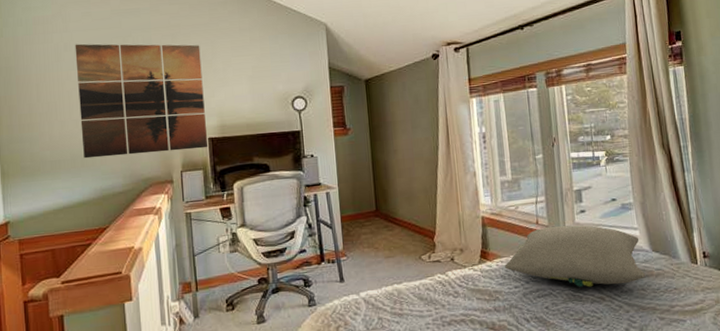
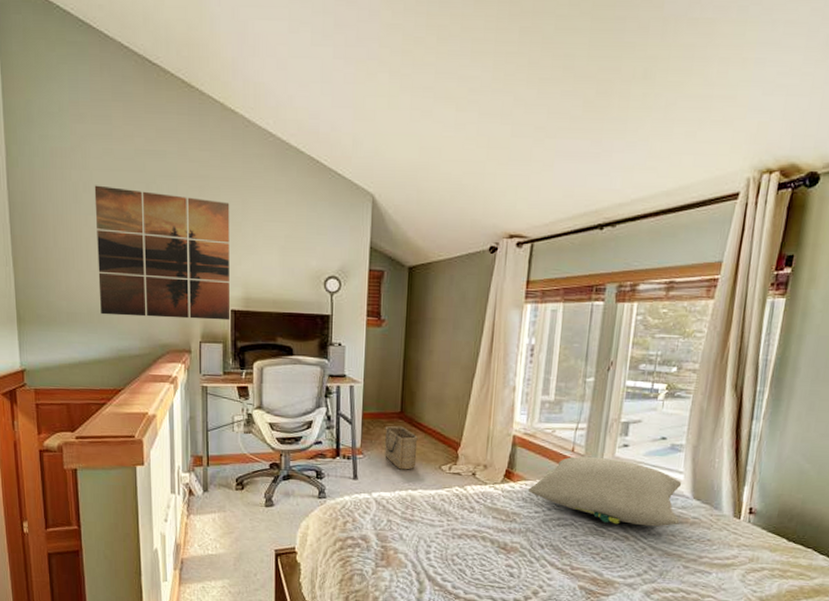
basket: none [363,223,398,266] -> present [385,425,419,470]

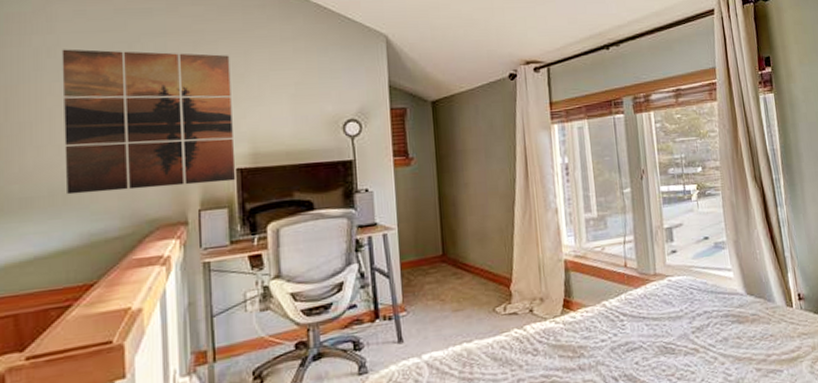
basket: present [385,425,419,470] -> none [427,270,468,321]
pillow: present [529,456,682,527] -> none [590,267,741,338]

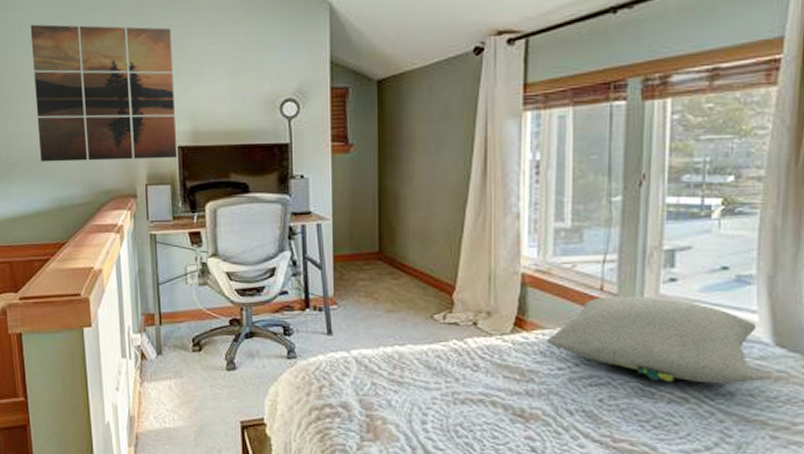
pillow: none [590,267,741,338] -> present [547,295,759,385]

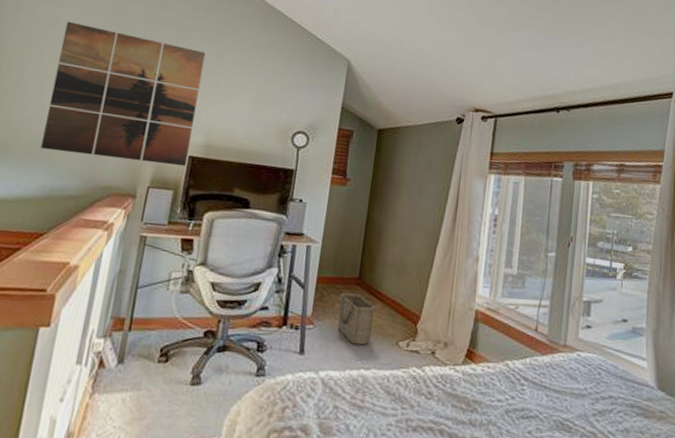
basket: none [361,268,404,321] -> present [337,292,377,345]
pillow: present [547,295,759,385] -> none [491,337,647,422]

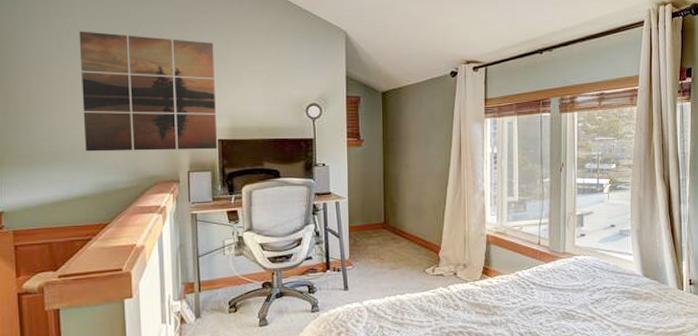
basket: present [337,292,377,345] -> none [371,235,403,276]

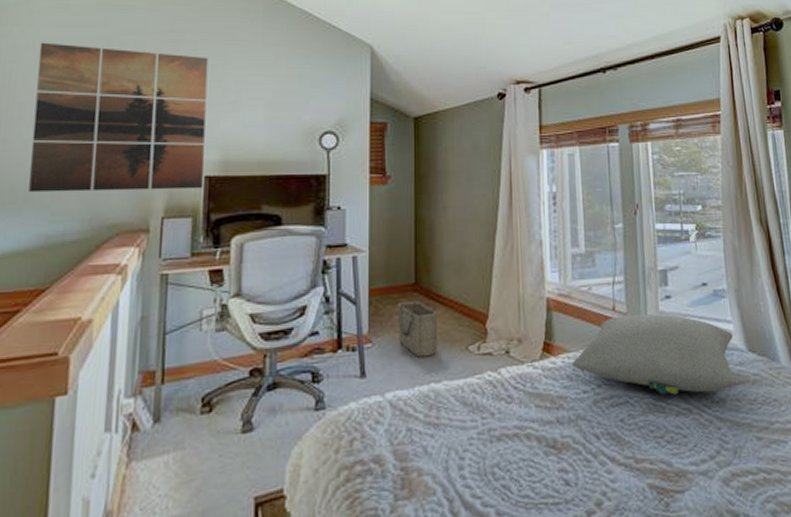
basket: none [371,235,403,276] -> present [397,300,439,357]
pillow: none [505,247,635,307] -> present [572,313,741,395]

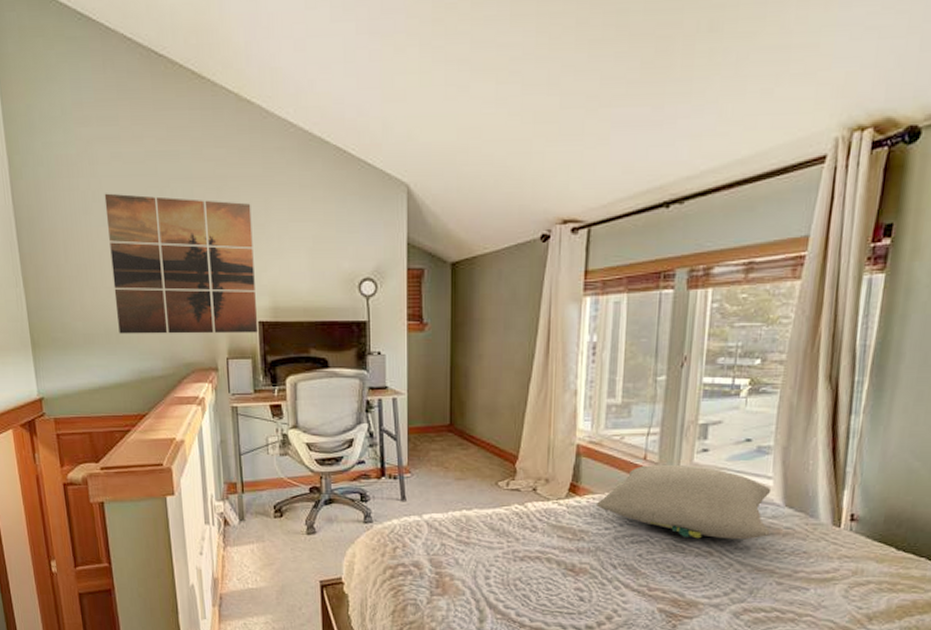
basket: present [397,300,439,357] -> none [433,439,472,488]

